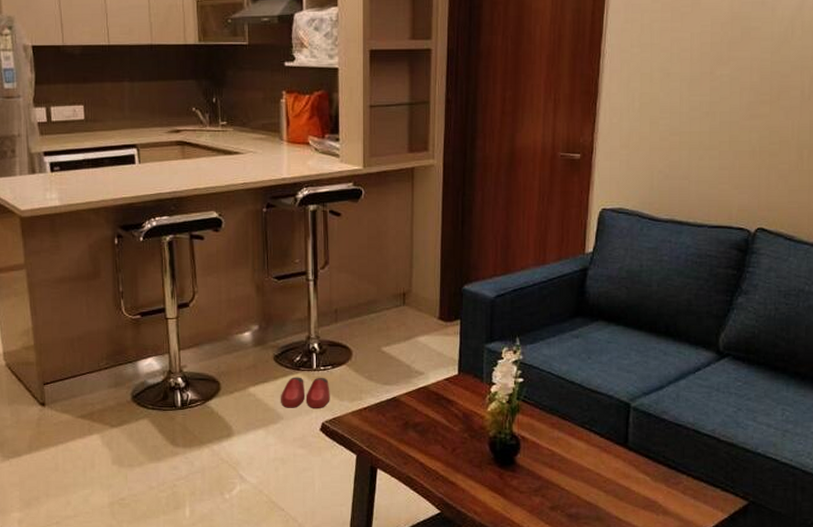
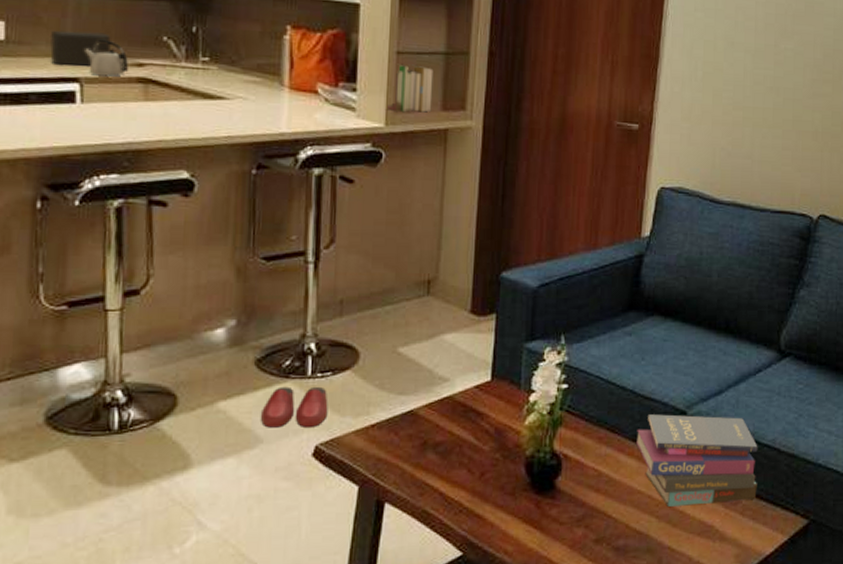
toaster: none [114,108,157,136] -> present [49,30,112,68]
kettle: none [138,113,169,142] -> present [85,39,128,76]
books: none [363,115,400,156] -> present [386,64,434,113]
books: none [584,405,698,483] -> present [635,414,758,507]

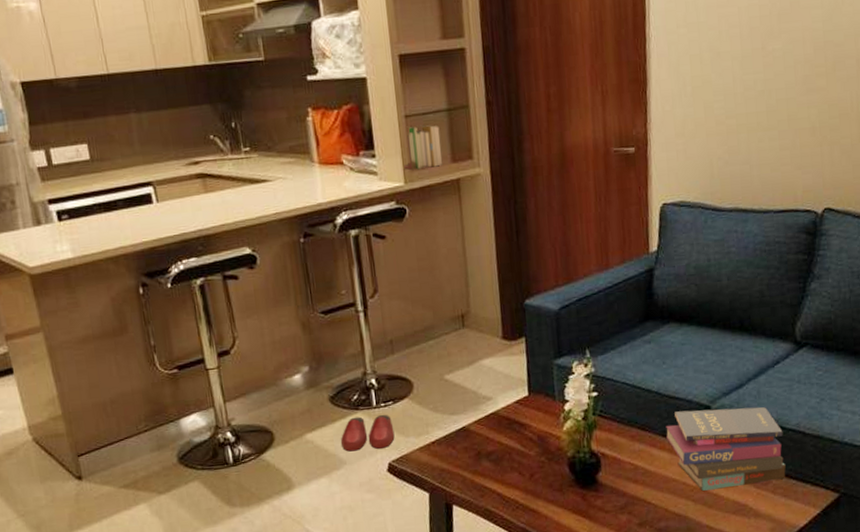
toaster: present [49,30,112,68] -> none [123,140,172,174]
kettle: present [85,39,128,76] -> none [151,145,188,178]

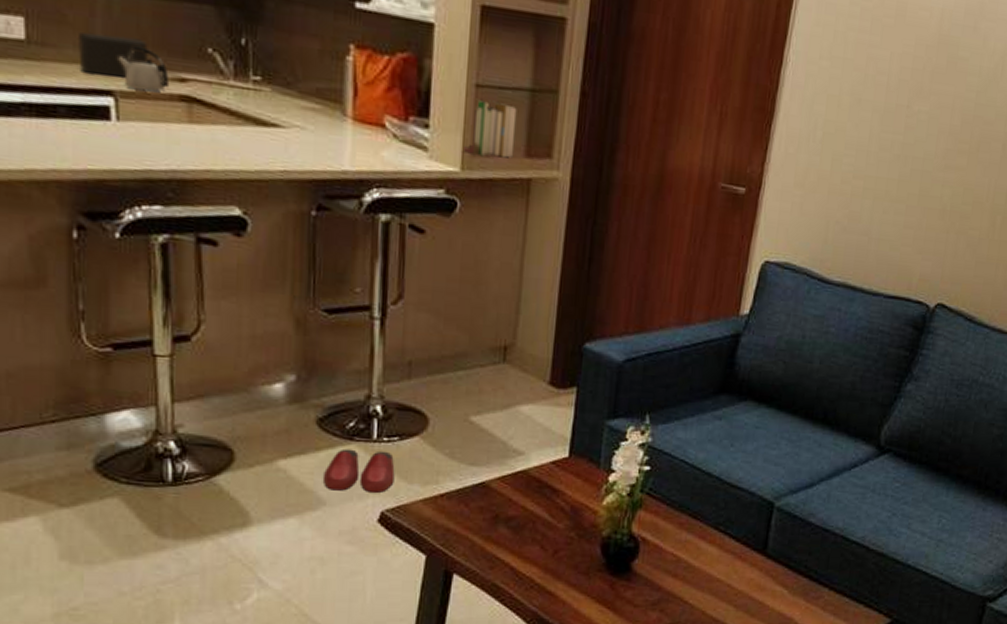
toaster: none [123,140,172,174] -> present [77,31,150,79]
kettle: none [151,145,188,178] -> present [118,45,169,92]
books: present [665,407,786,491] -> none [718,503,846,597]

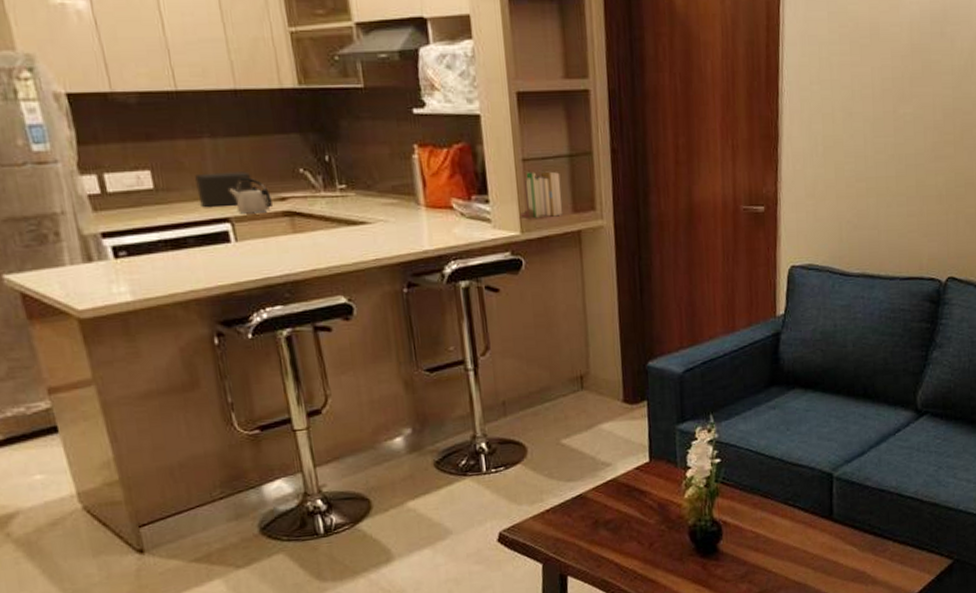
slippers: present [324,448,395,493] -> none [447,480,506,521]

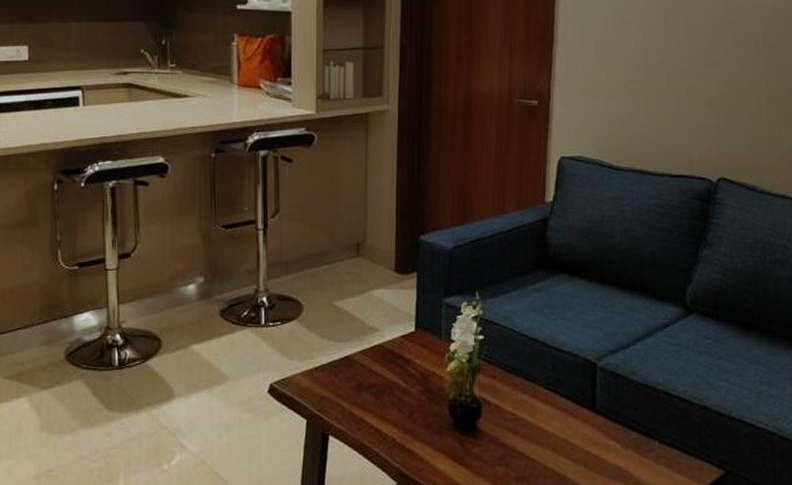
toaster: present [194,171,254,208] -> none [59,50,104,78]
kettle: present [229,177,273,214] -> none [84,55,116,84]

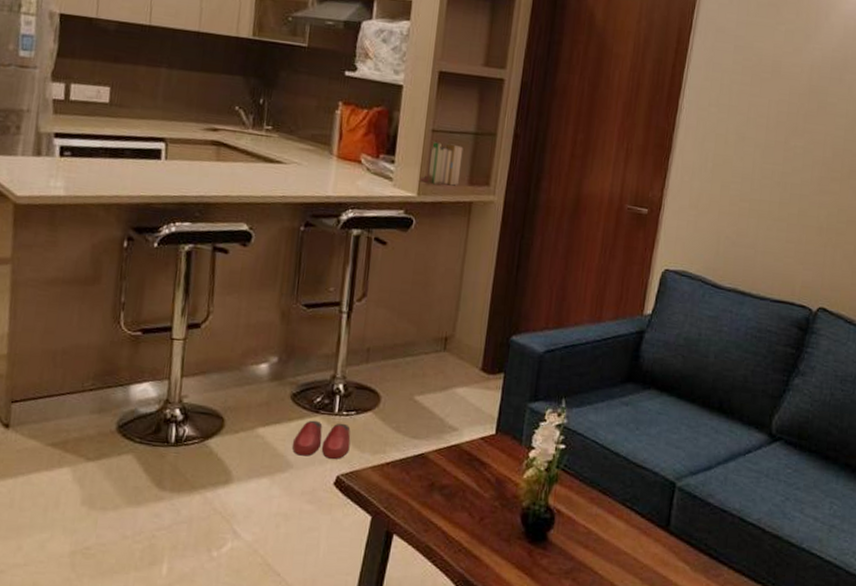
slippers: none [226,333,279,368] -> present [293,420,351,459]

